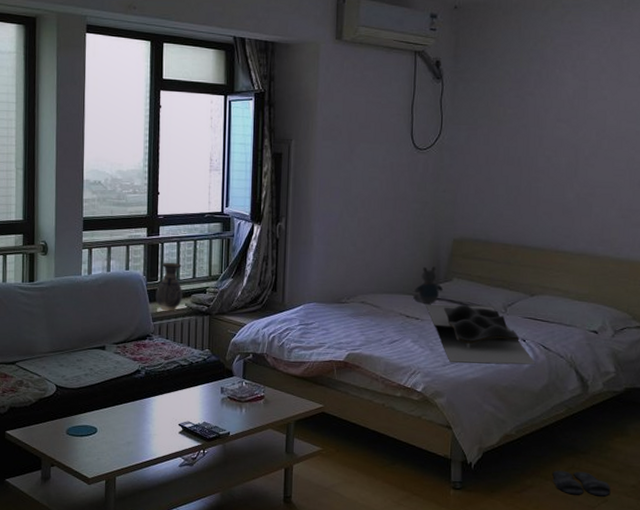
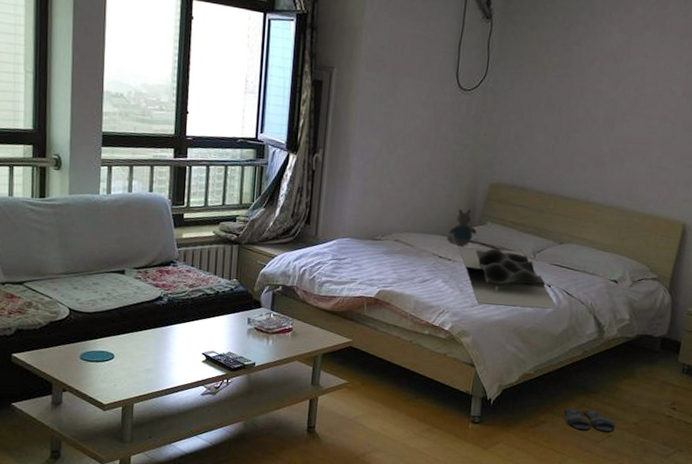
vase: present [155,262,183,311] -> none [181,186,211,238]

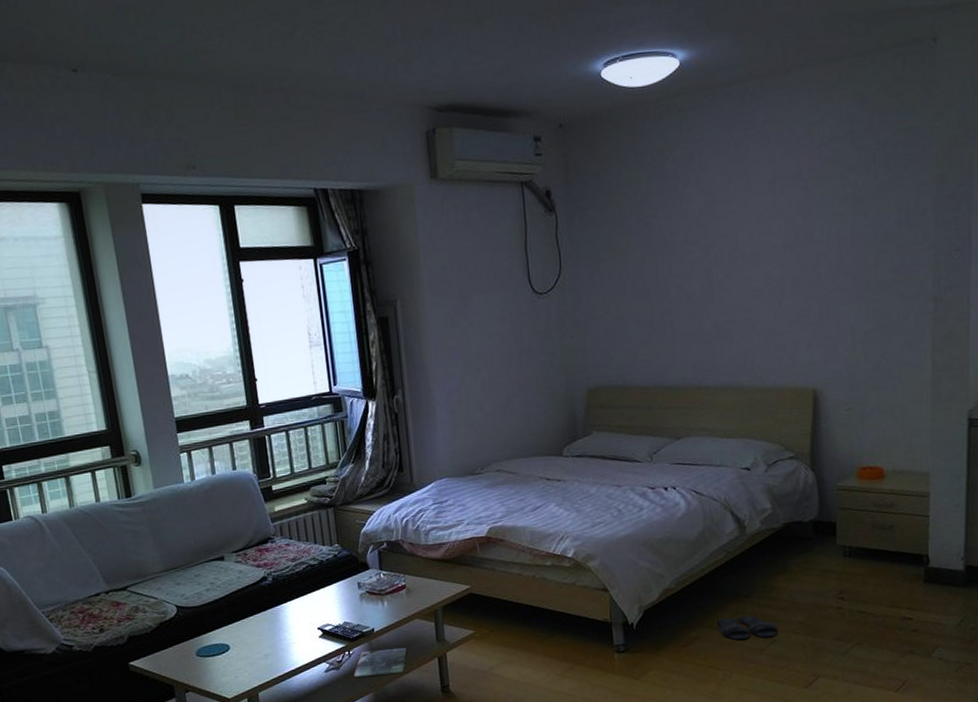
magazine: none [228,381,282,408] -> present [354,647,407,677]
stuffed animal: present [446,208,477,246] -> none [550,422,584,463]
throw blanket: present [458,246,558,310] -> none [565,456,689,522]

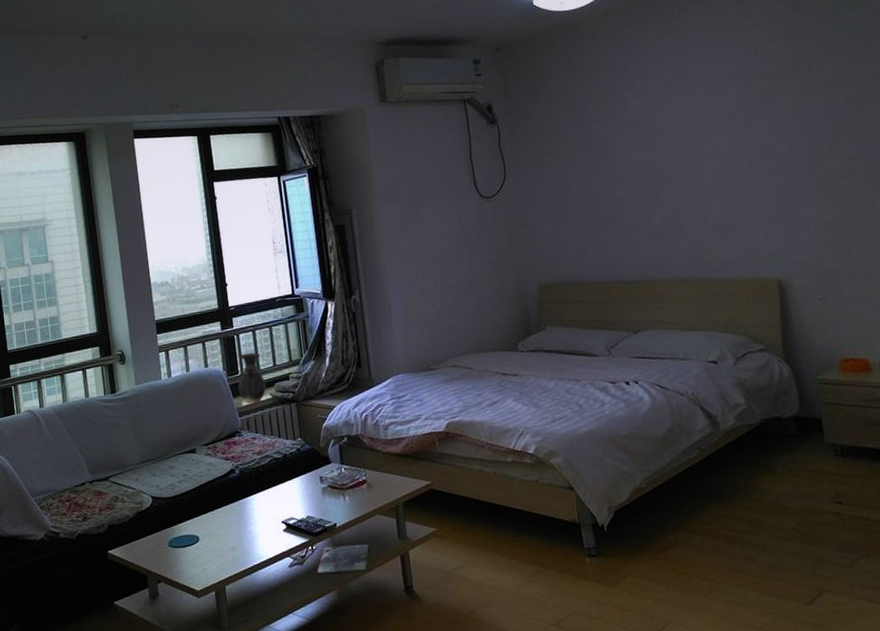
vase: none [270,454,301,509] -> present [238,352,267,404]
slippers: present [717,615,778,641] -> none [697,519,769,547]

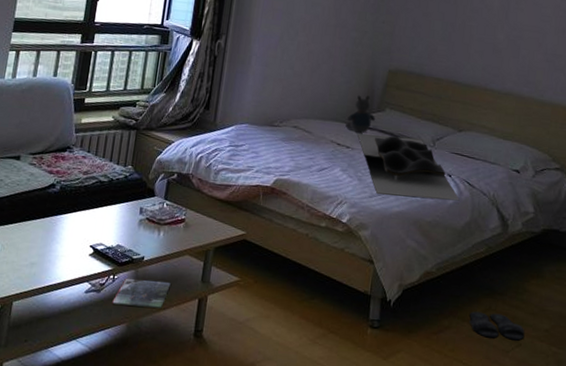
vase: present [238,352,267,404] -> none [81,71,114,123]
stuffed animal: none [505,317,538,358] -> present [344,95,376,133]
throw blanket: none [521,350,654,417] -> present [357,133,460,201]
slippers: none [697,519,769,547] -> present [469,311,525,341]

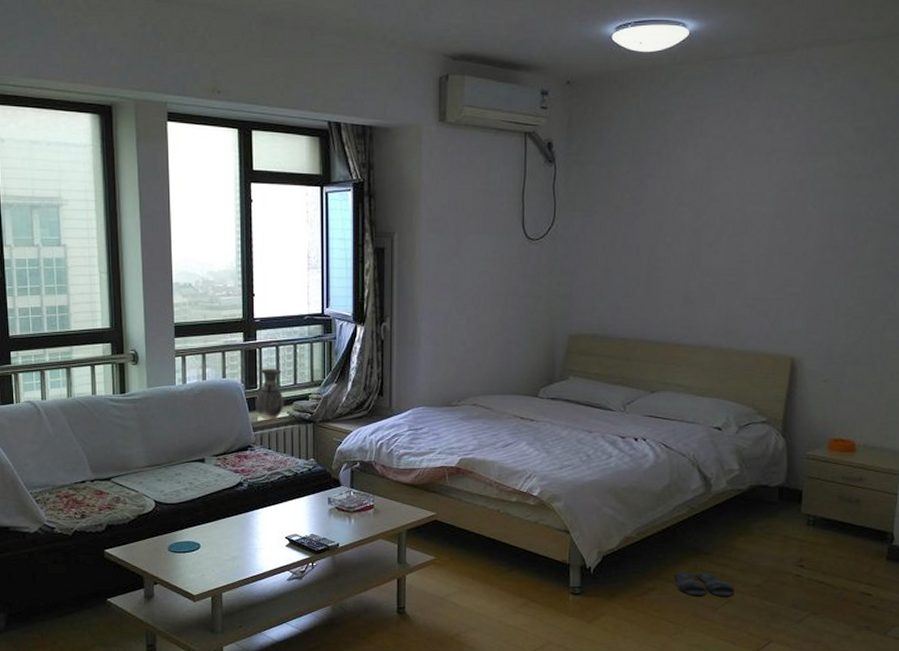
vase: none [81,71,114,123] -> present [255,368,284,420]
magazine: present [112,277,171,308] -> none [315,564,368,590]
stuffed animal: present [344,95,376,133] -> none [526,365,560,404]
throw blanket: present [357,133,460,201] -> none [540,404,657,465]

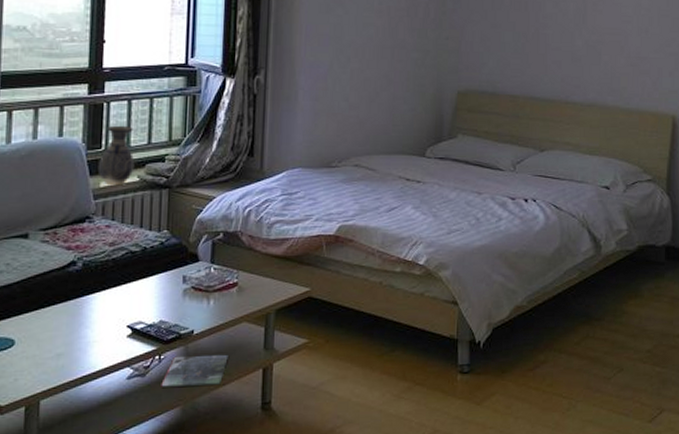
magazine: none [315,564,368,590] -> present [161,354,228,387]
slippers: present [674,572,735,597] -> none [566,340,626,367]

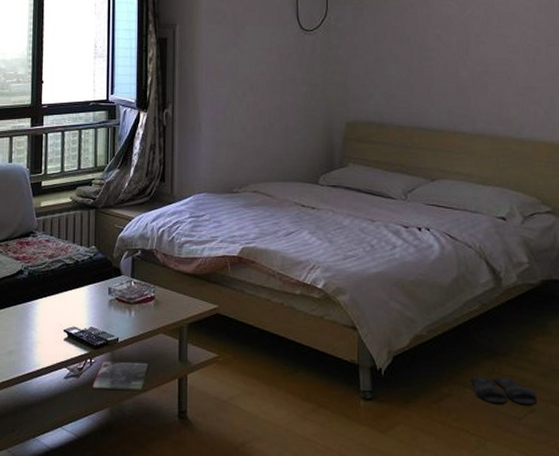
vase: present [97,125,135,186] -> none [39,153,68,206]
slippers: none [566,340,626,367] -> present [471,375,537,406]

